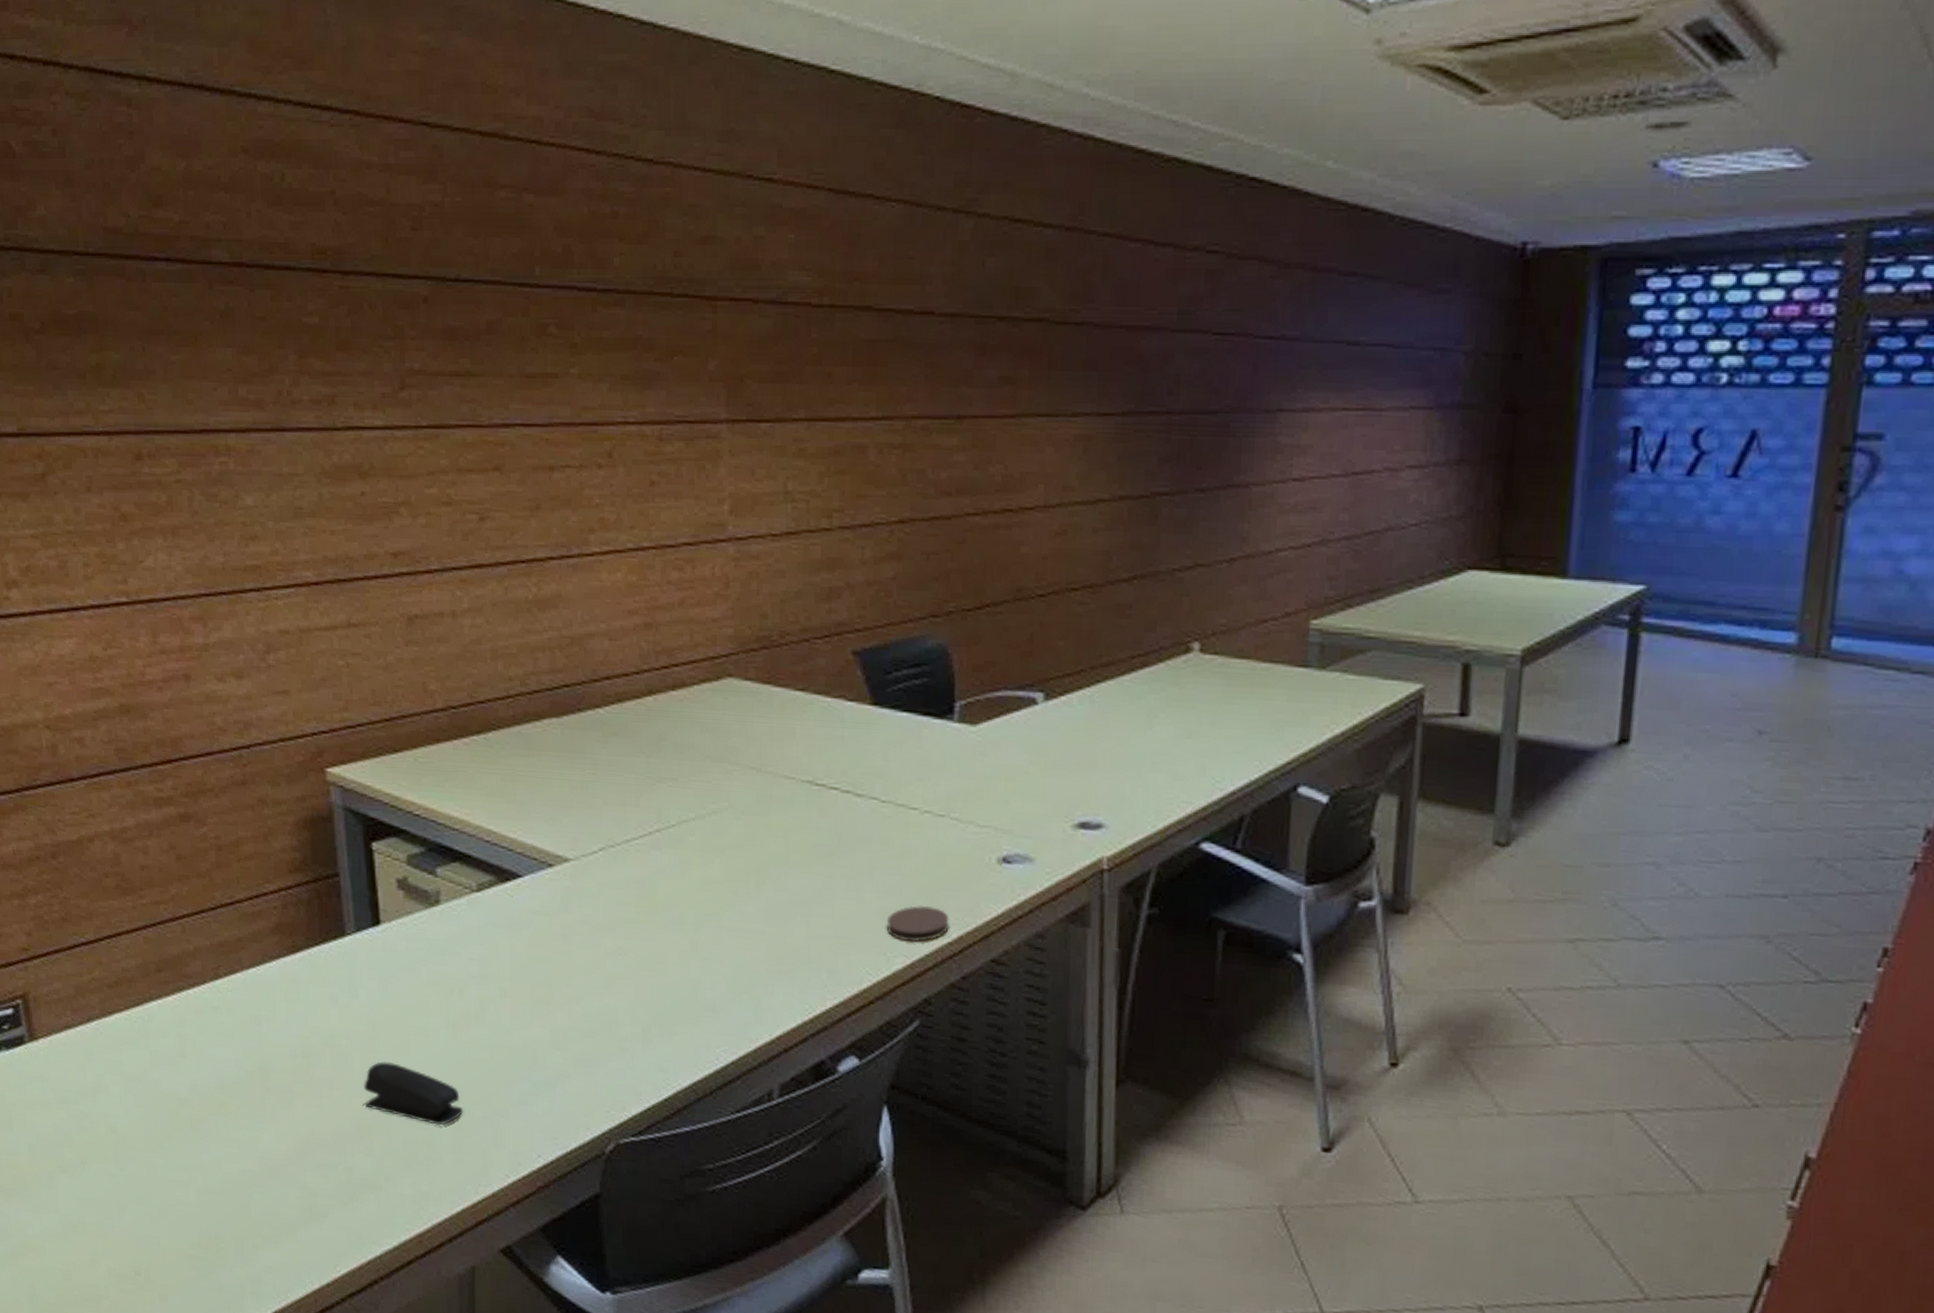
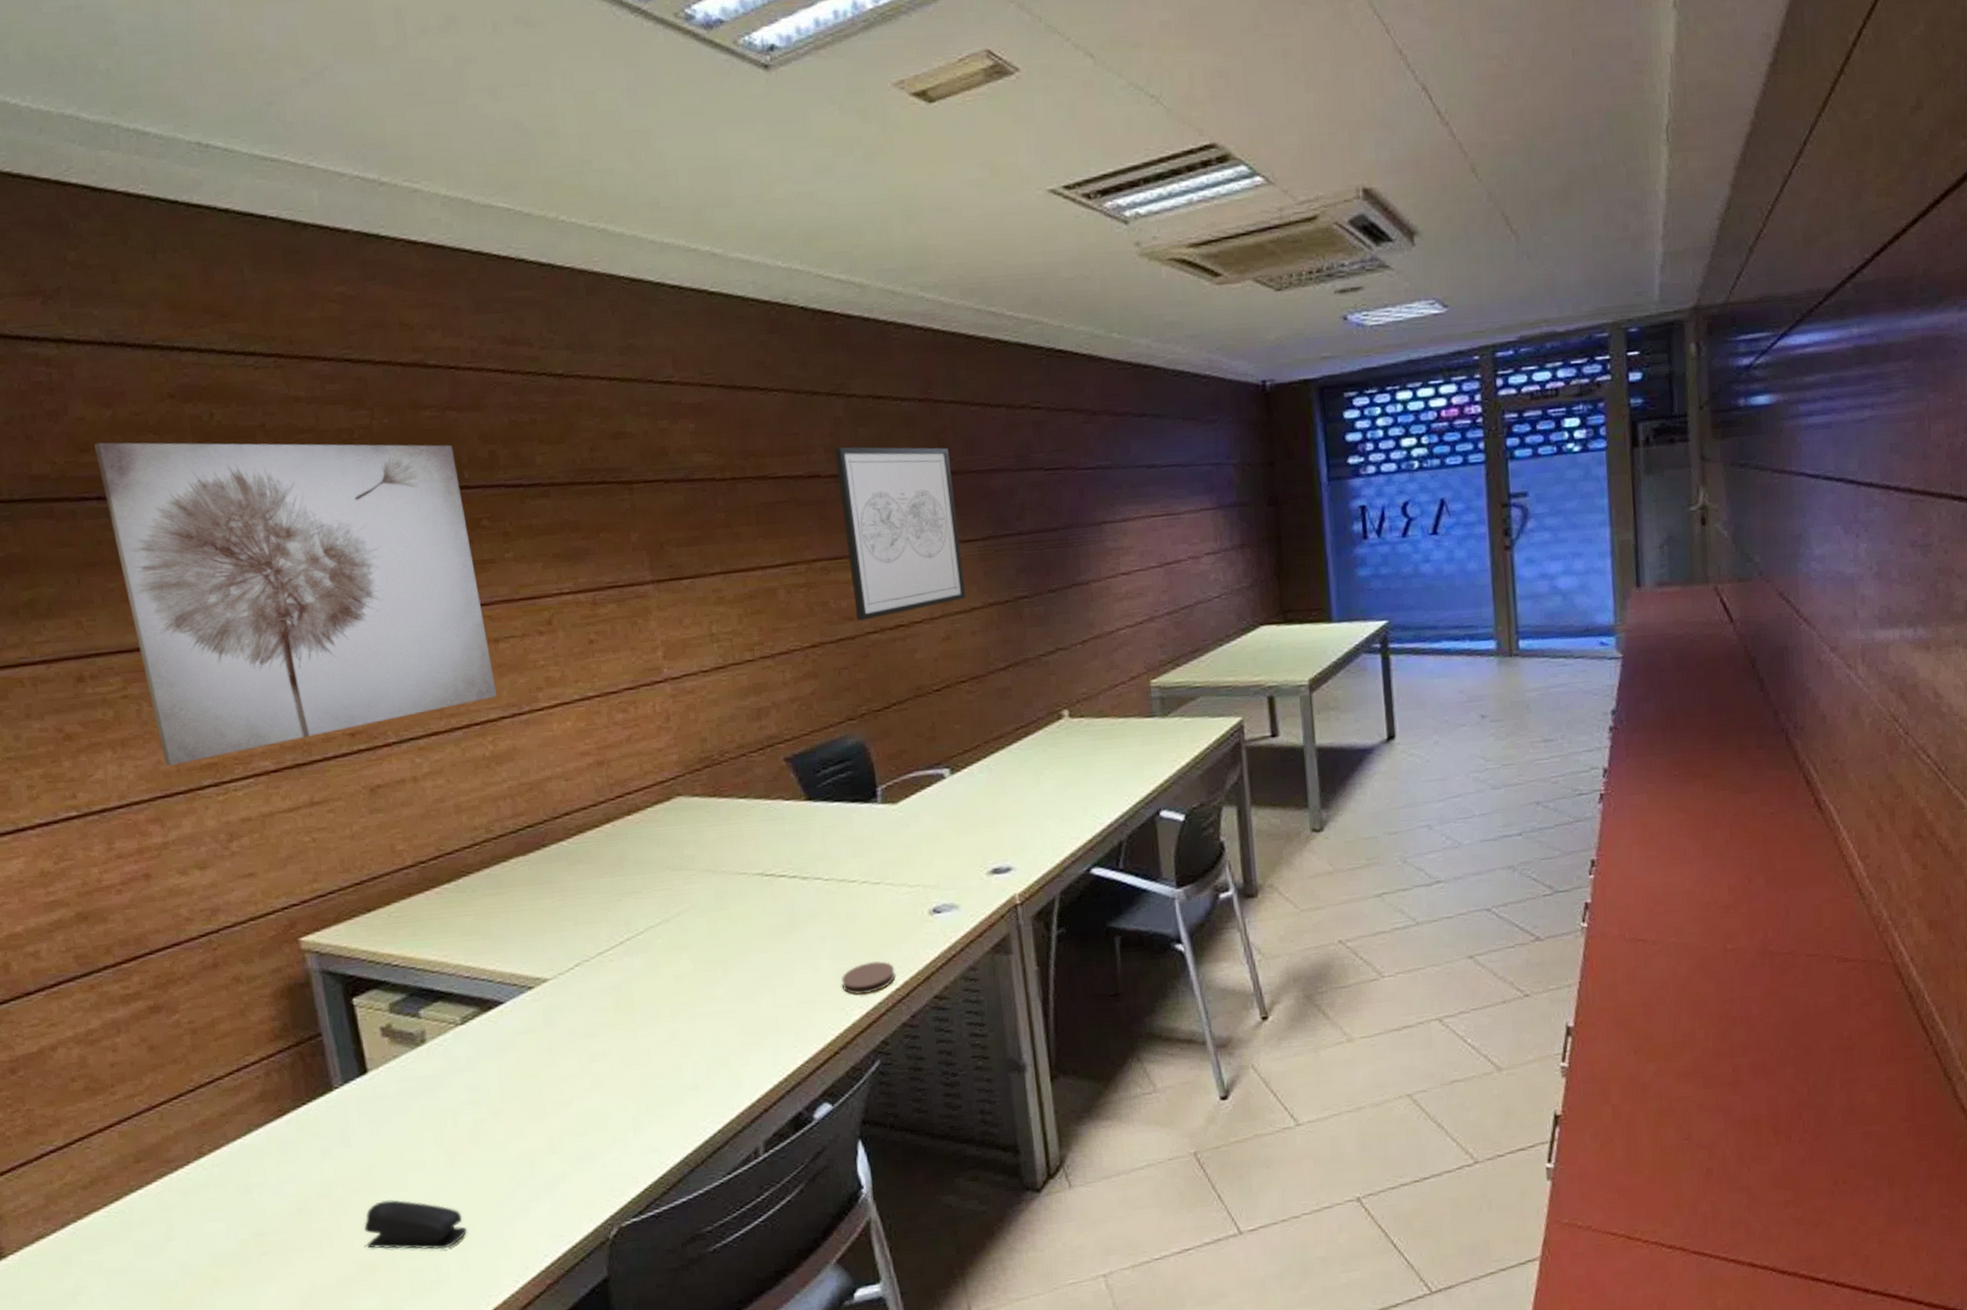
wall art: none [168,197,547,563] -> present [94,442,498,766]
wall art: none [955,279,1094,498] -> present [835,447,967,621]

